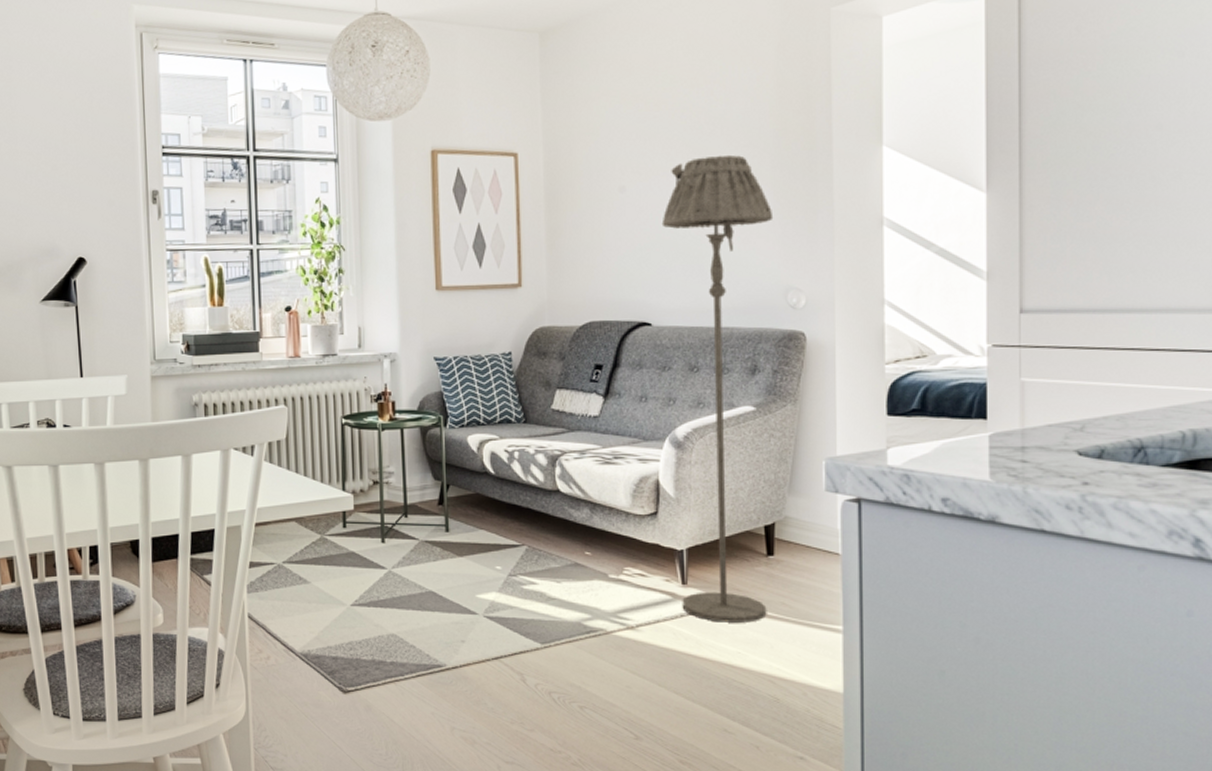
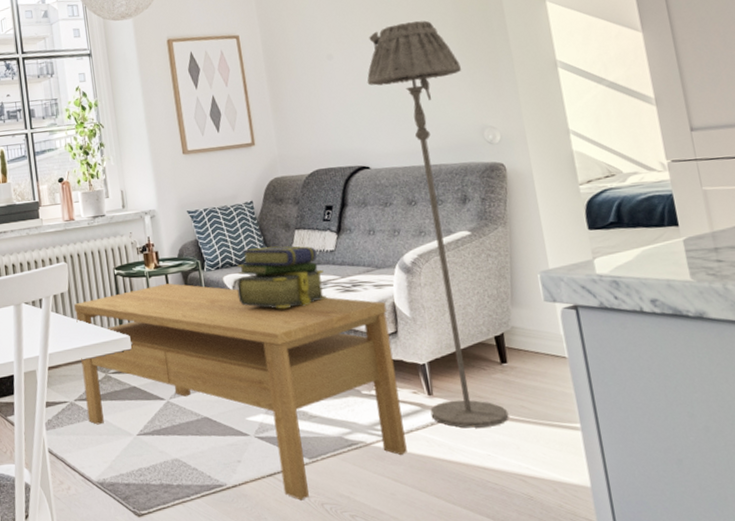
coffee table: none [291,438,650,687] -> present [73,283,407,500]
stack of books: none [482,406,583,478] -> present [236,246,326,309]

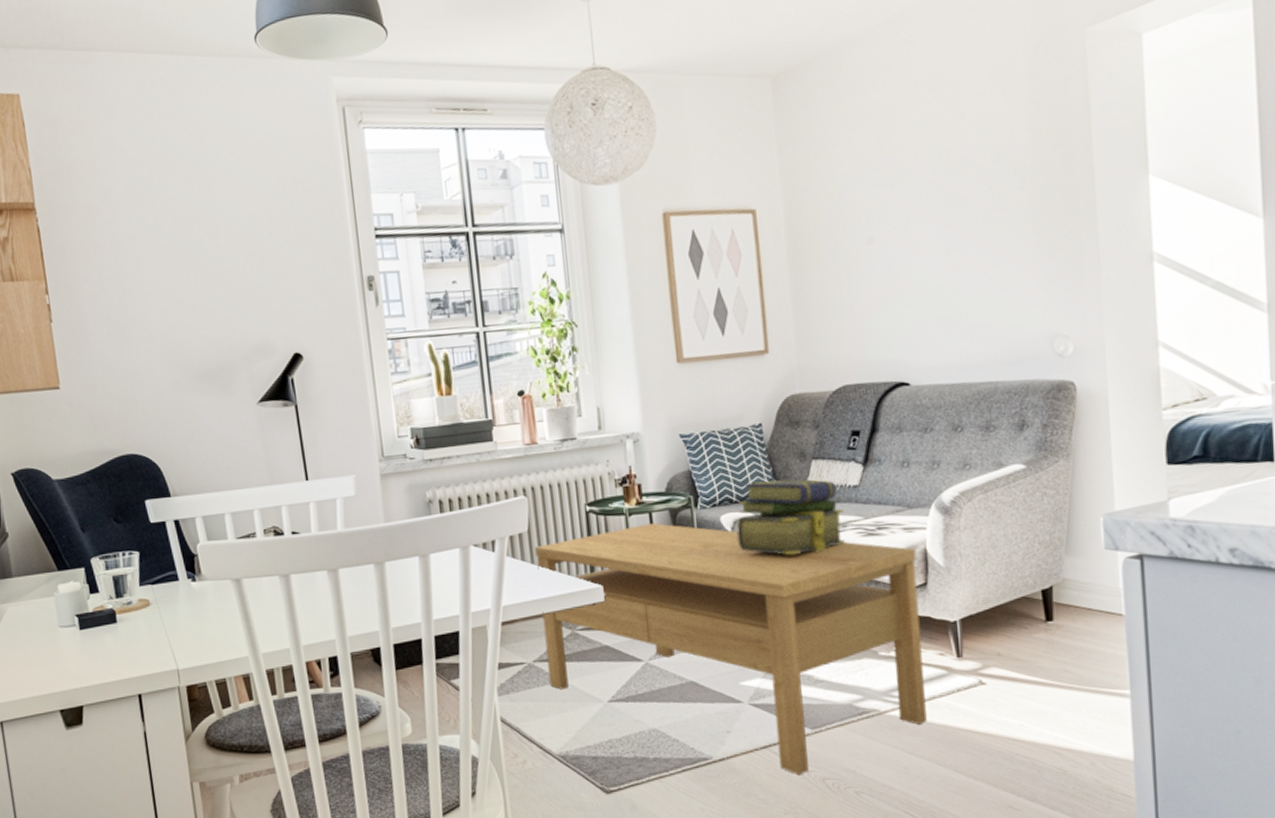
floor lamp: present [367,20,509,428] -> none [914,195,1049,695]

